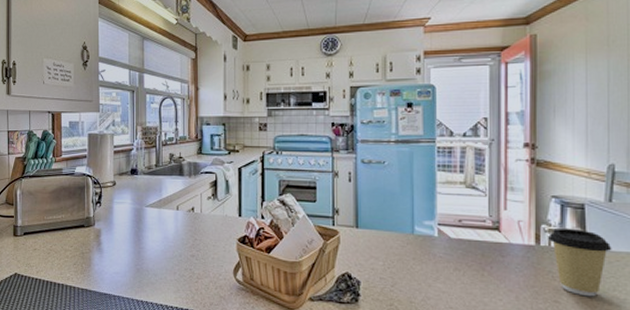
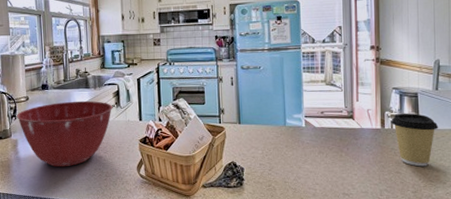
mixing bowl: none [102,189,209,264] -> present [17,100,113,166]

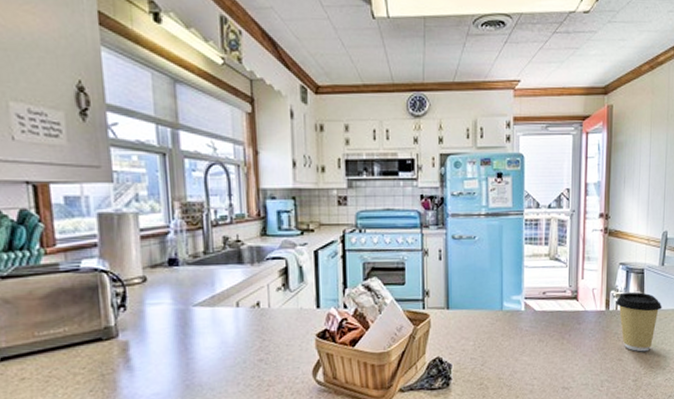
mixing bowl: present [17,100,113,166] -> none [127,281,279,377]

